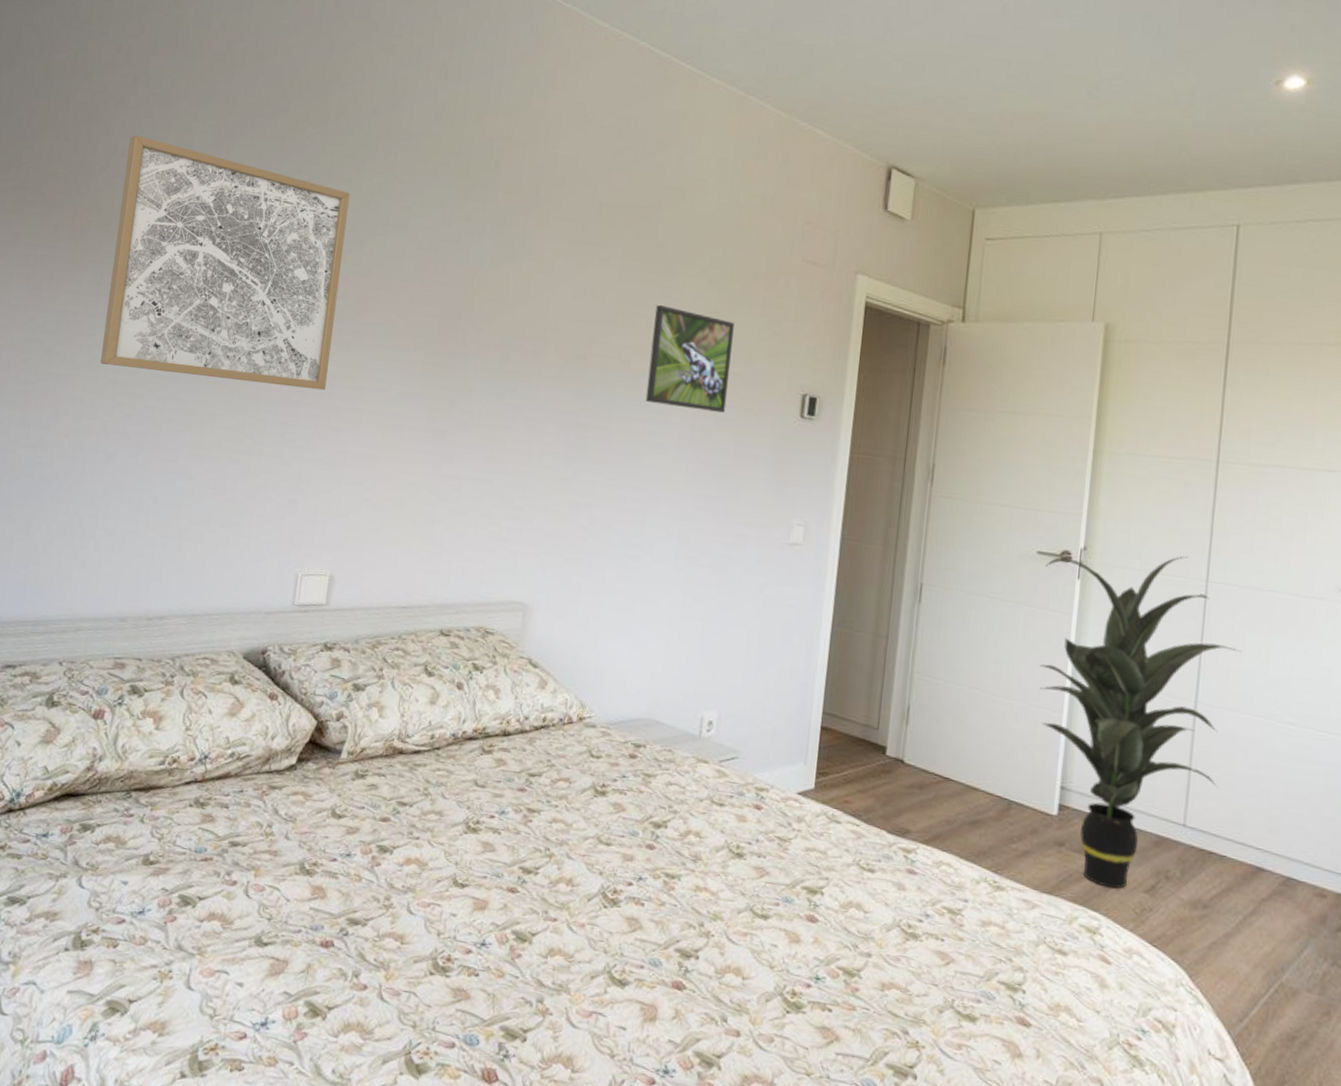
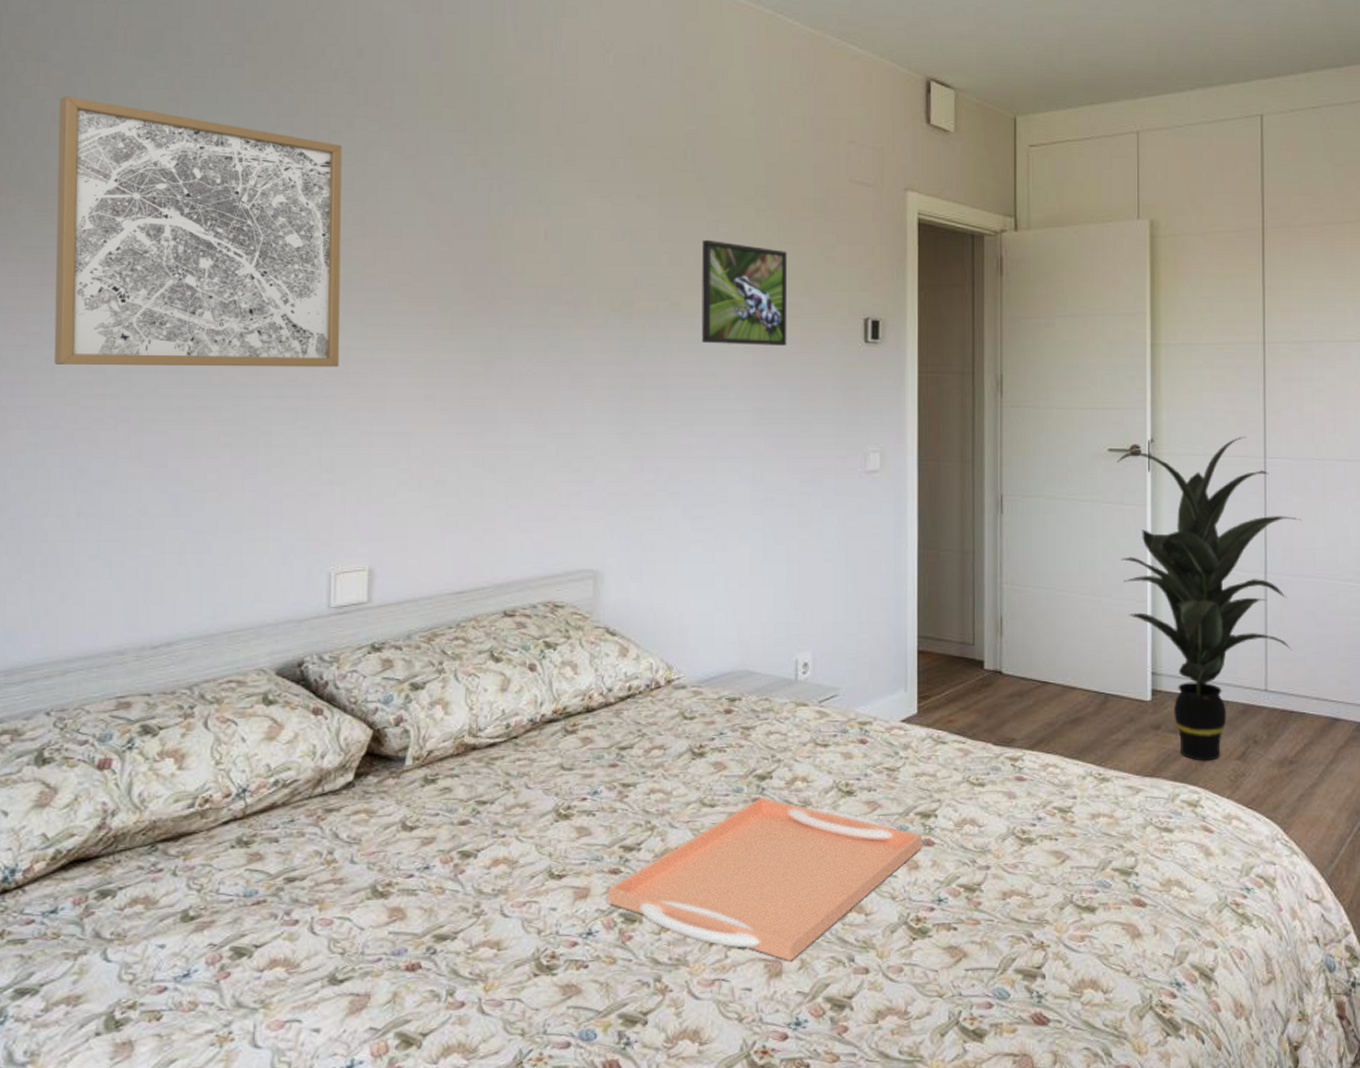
serving tray: none [502,844,806,1010] -> present [607,797,922,962]

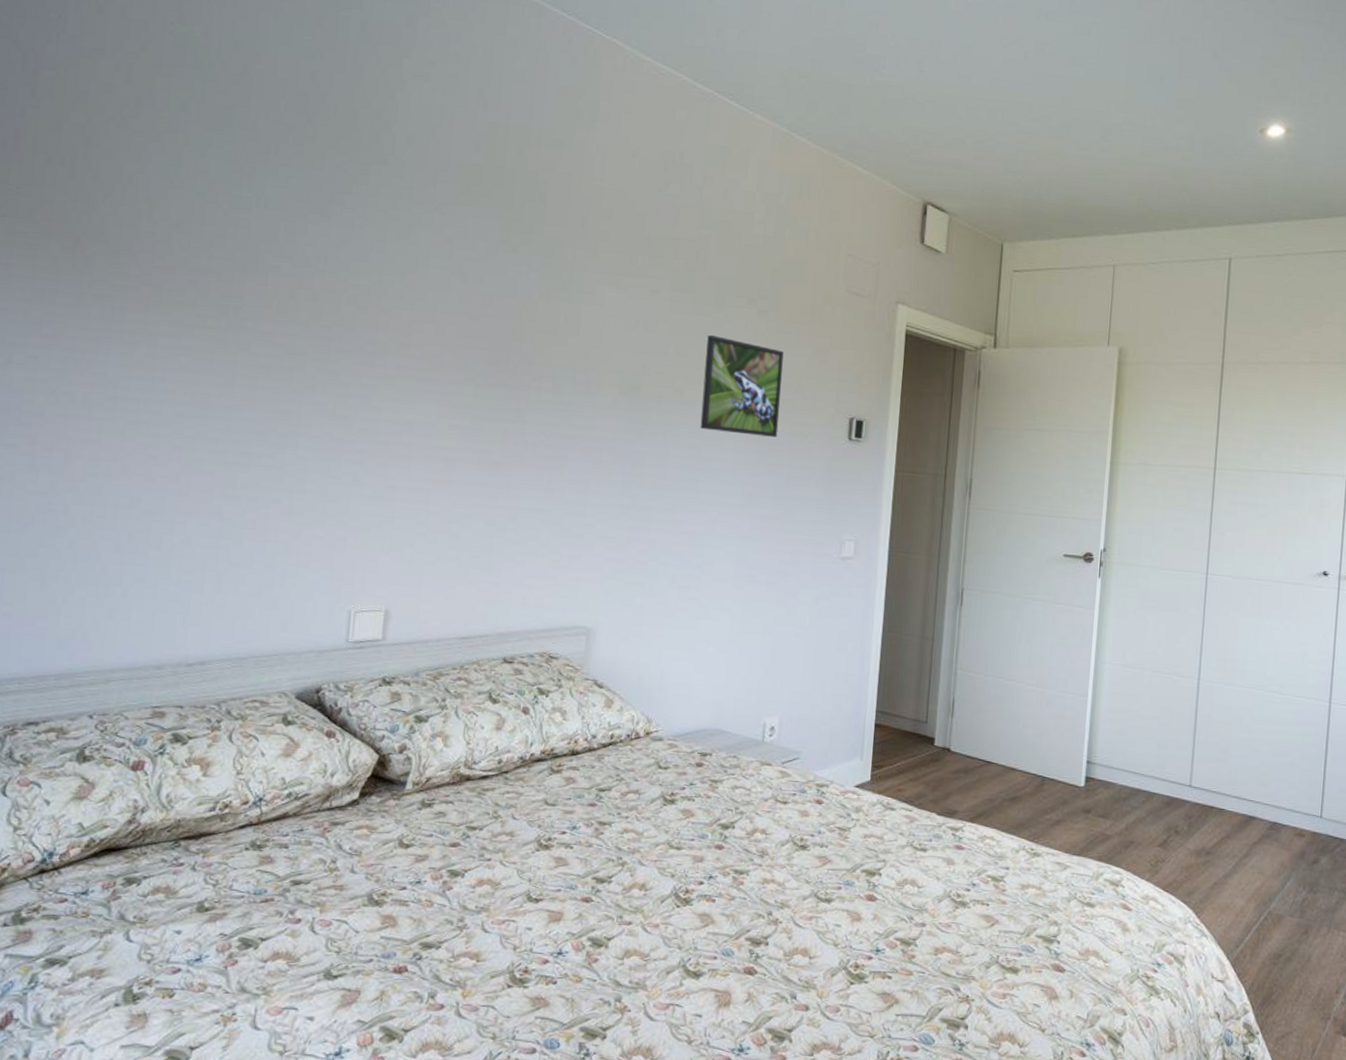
wall art: present [54,95,342,368] -> none [116,160,387,426]
serving tray: present [607,797,922,962] -> none [578,844,866,994]
indoor plant: present [1117,437,1302,761] -> none [1067,553,1236,846]

